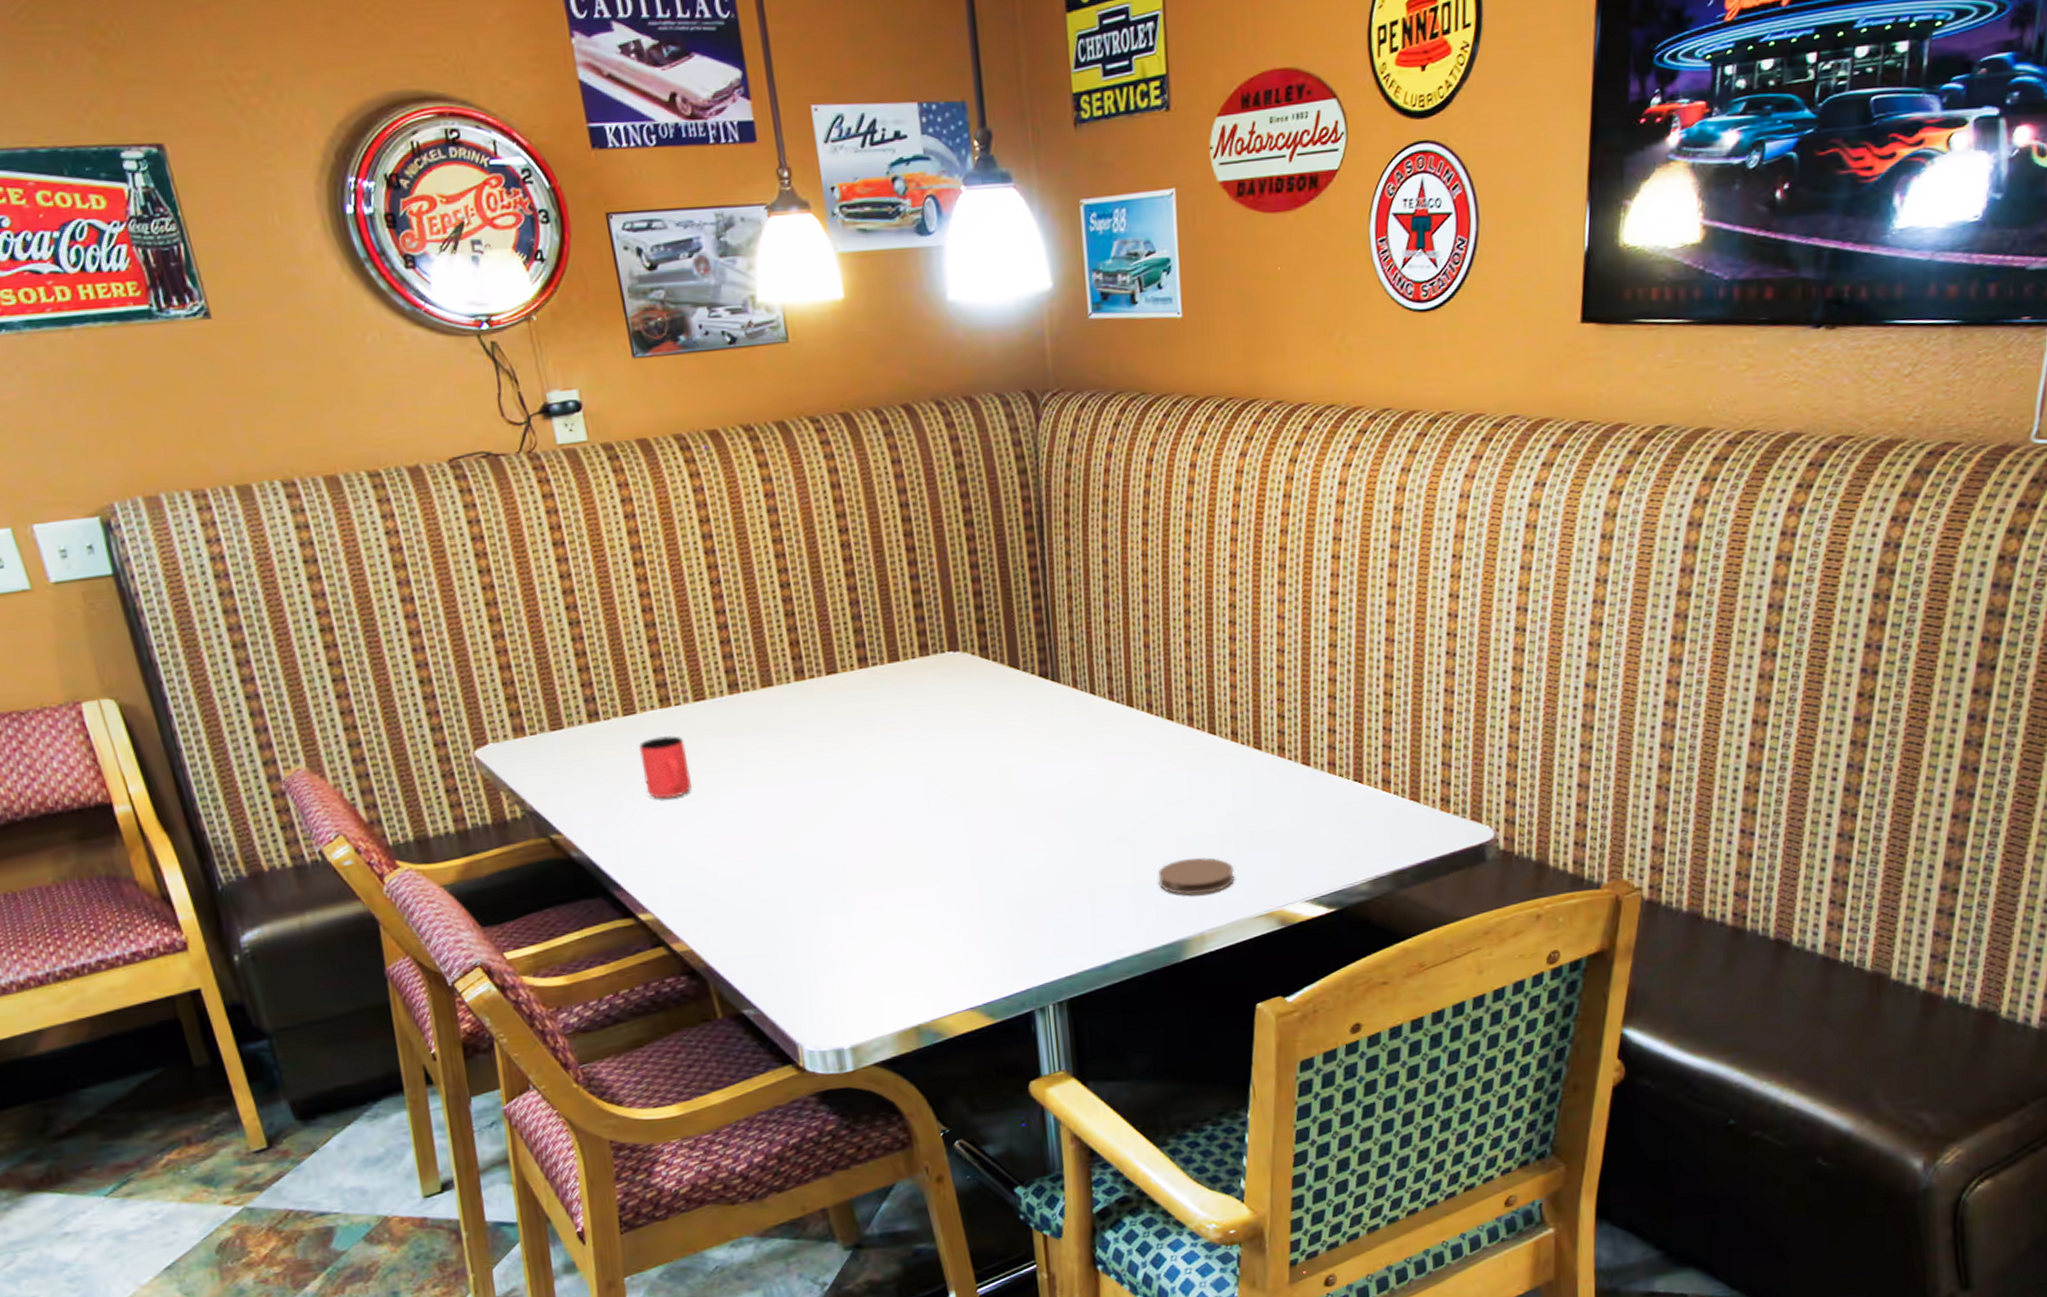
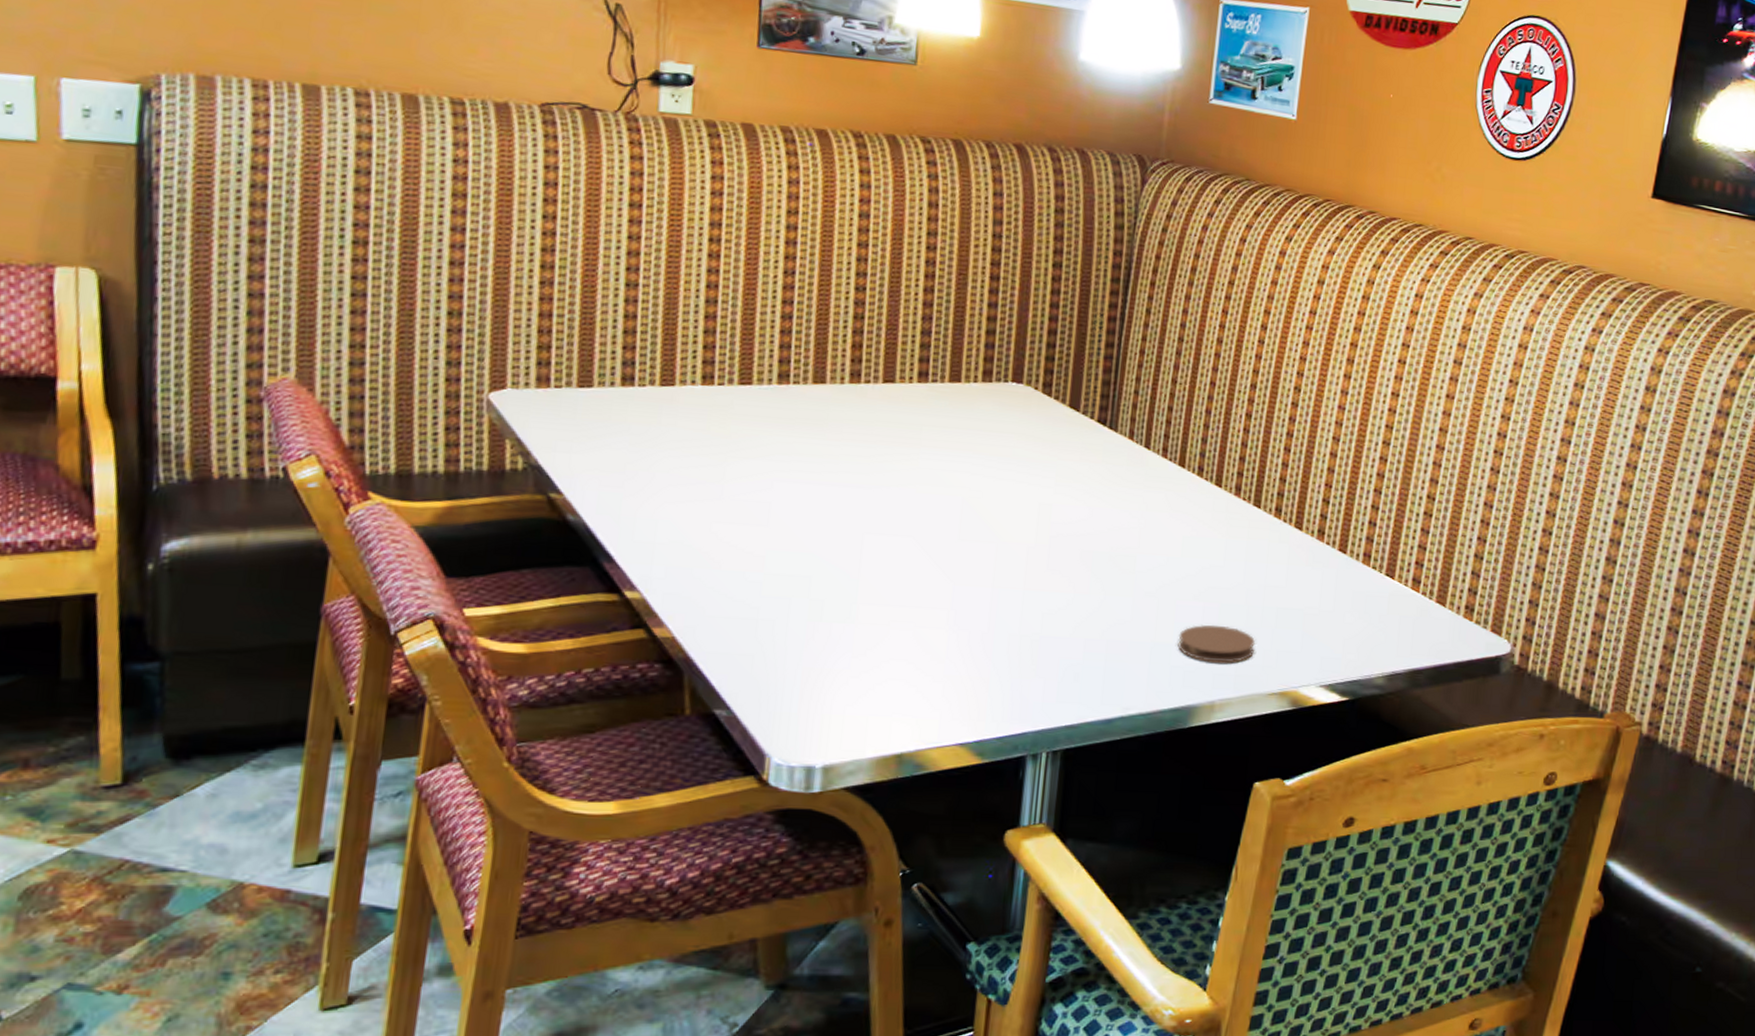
cup: present [638,735,691,800] -> none [666,412,719,478]

